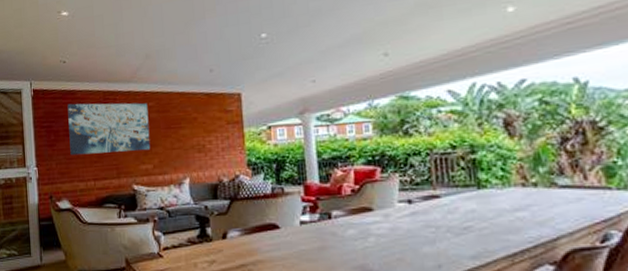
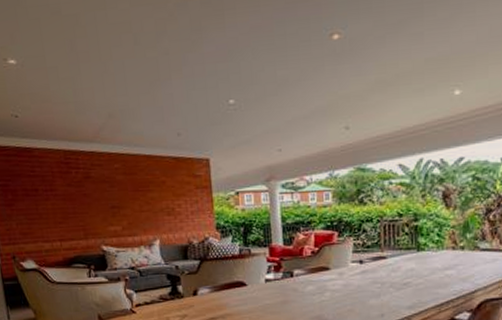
wall art: present [67,102,151,156] -> none [24,161,119,216]

